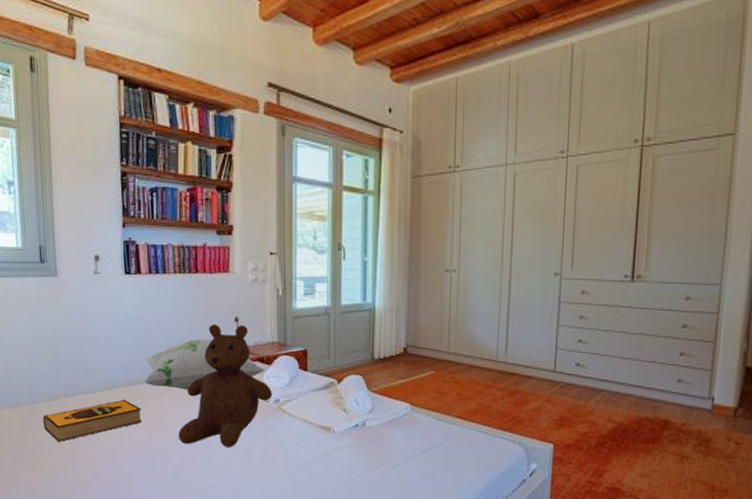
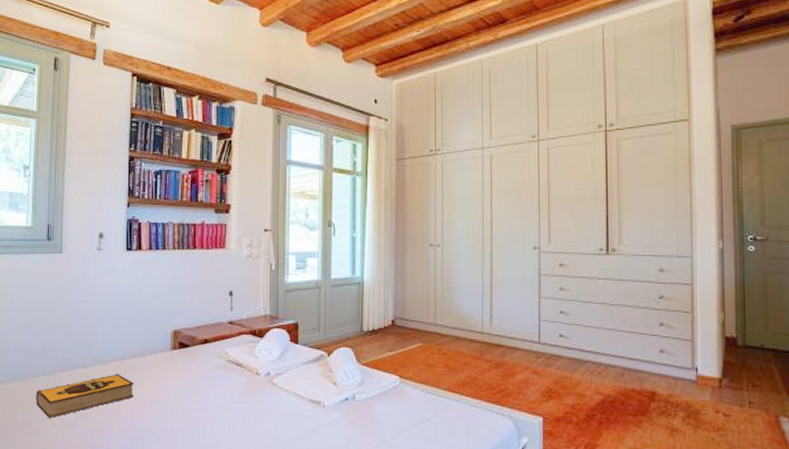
decorative pillow: present [145,339,266,390] -> none [139,313,258,364]
teddy bear: present [178,324,273,447] -> none [169,298,264,423]

